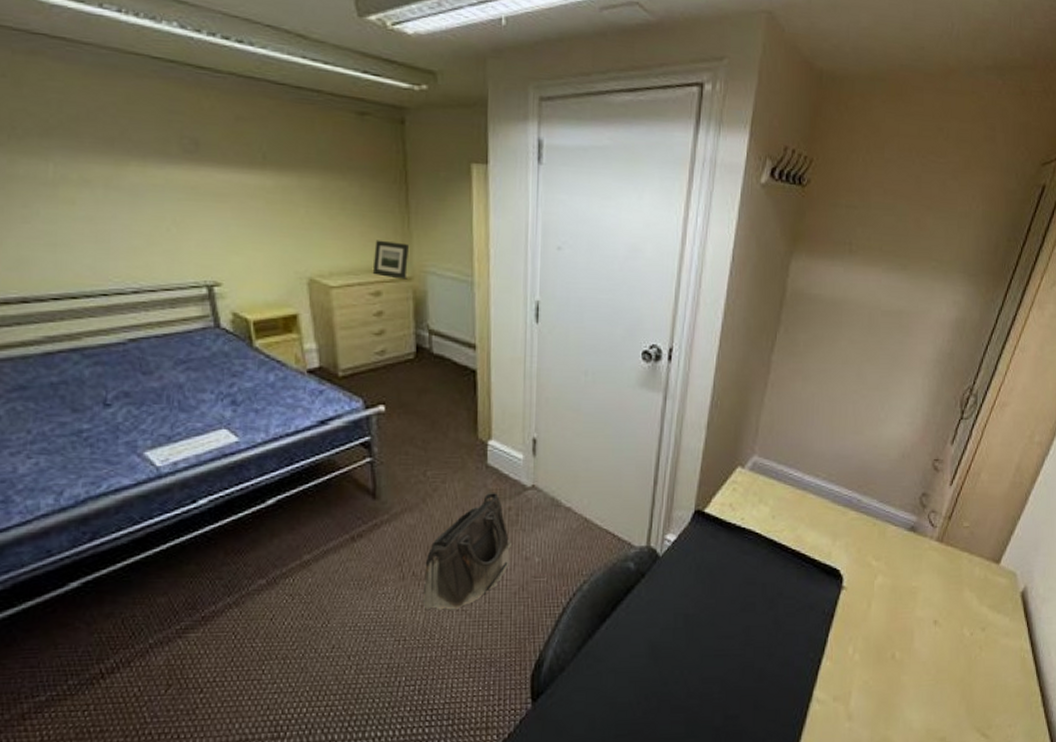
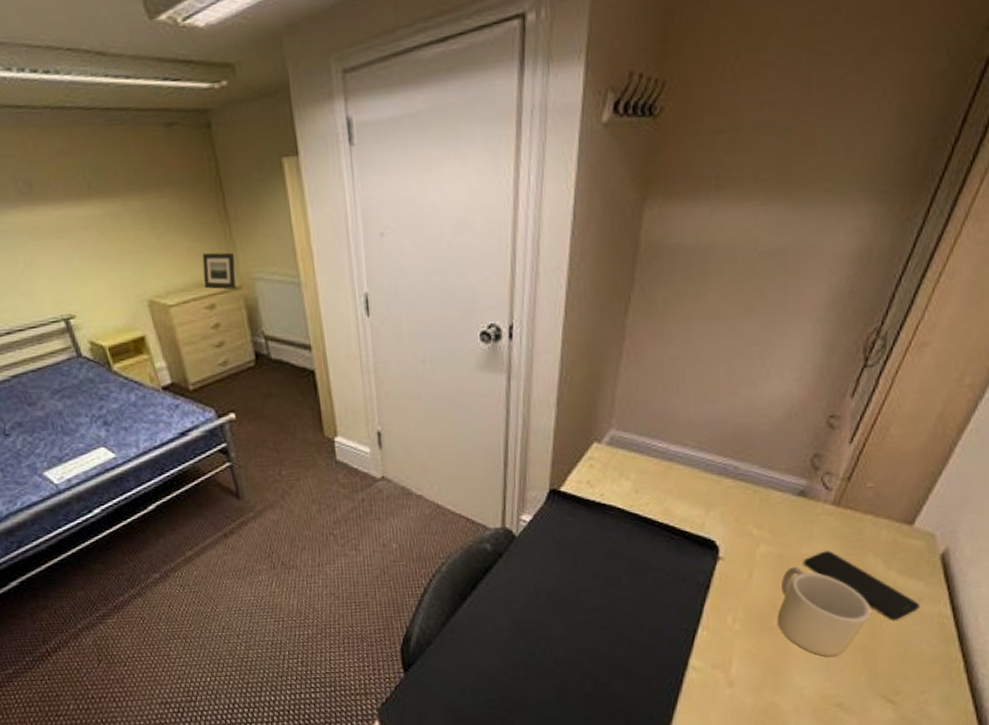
saddlebag: present [422,492,511,611] -> none [291,485,369,595]
mug: none [891,599,968,690] -> present [777,567,871,657]
smartphone: none [913,585,1007,654] -> present [803,551,921,620]

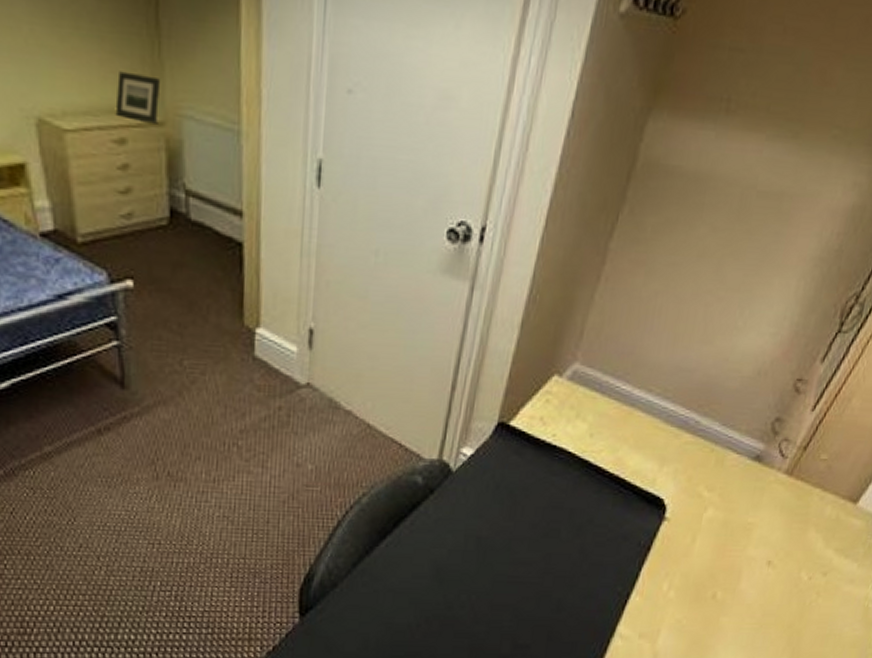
mug: present [777,567,871,657] -> none [712,536,805,634]
smartphone: present [803,551,921,620] -> none [747,522,851,600]

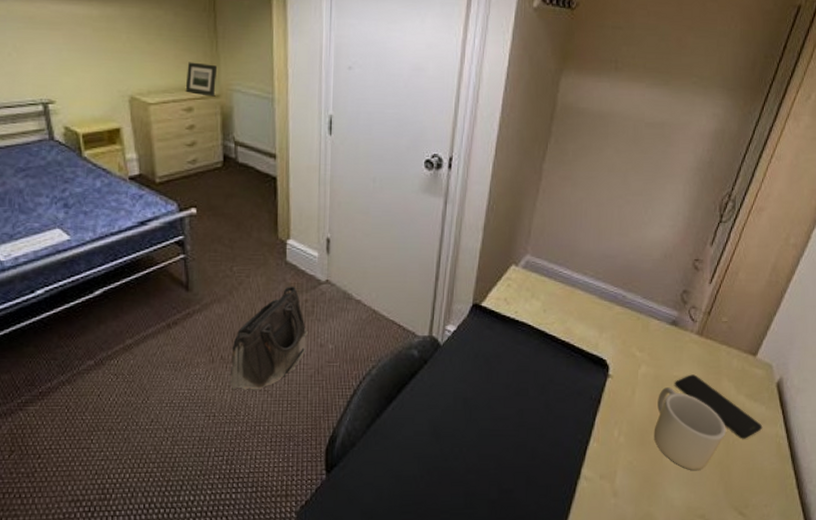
saddlebag: none [178,388,281,516] -> present [229,285,308,390]
mug: none [712,536,805,634] -> present [653,387,726,471]
smartphone: none [747,522,851,600] -> present [675,374,763,439]

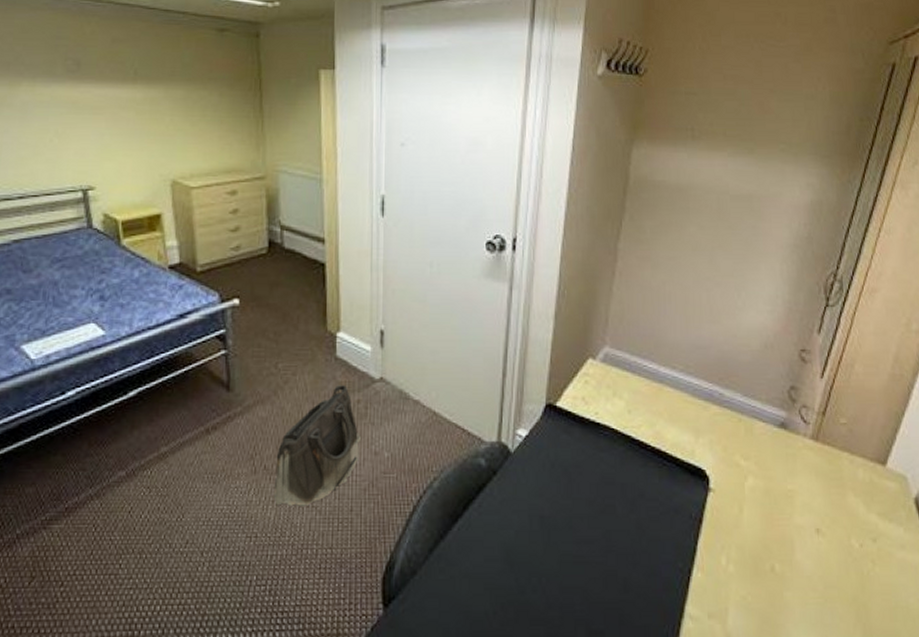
picture frame: present [185,62,218,97] -> none [229,143,263,179]
mug: present [653,387,726,471] -> none [769,504,858,610]
smartphone: present [675,374,763,439] -> none [790,488,903,569]

